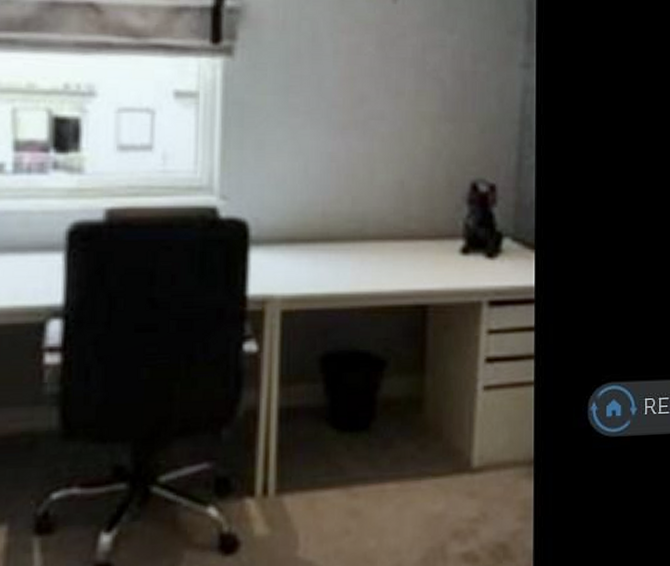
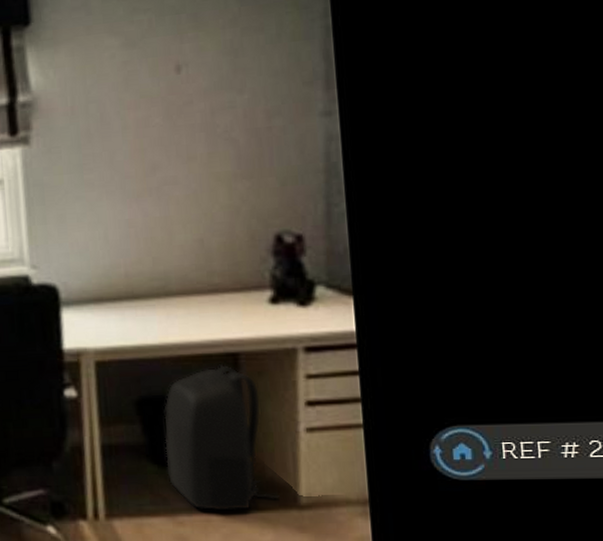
backpack: none [346,317,454,480] -> present [163,364,280,511]

